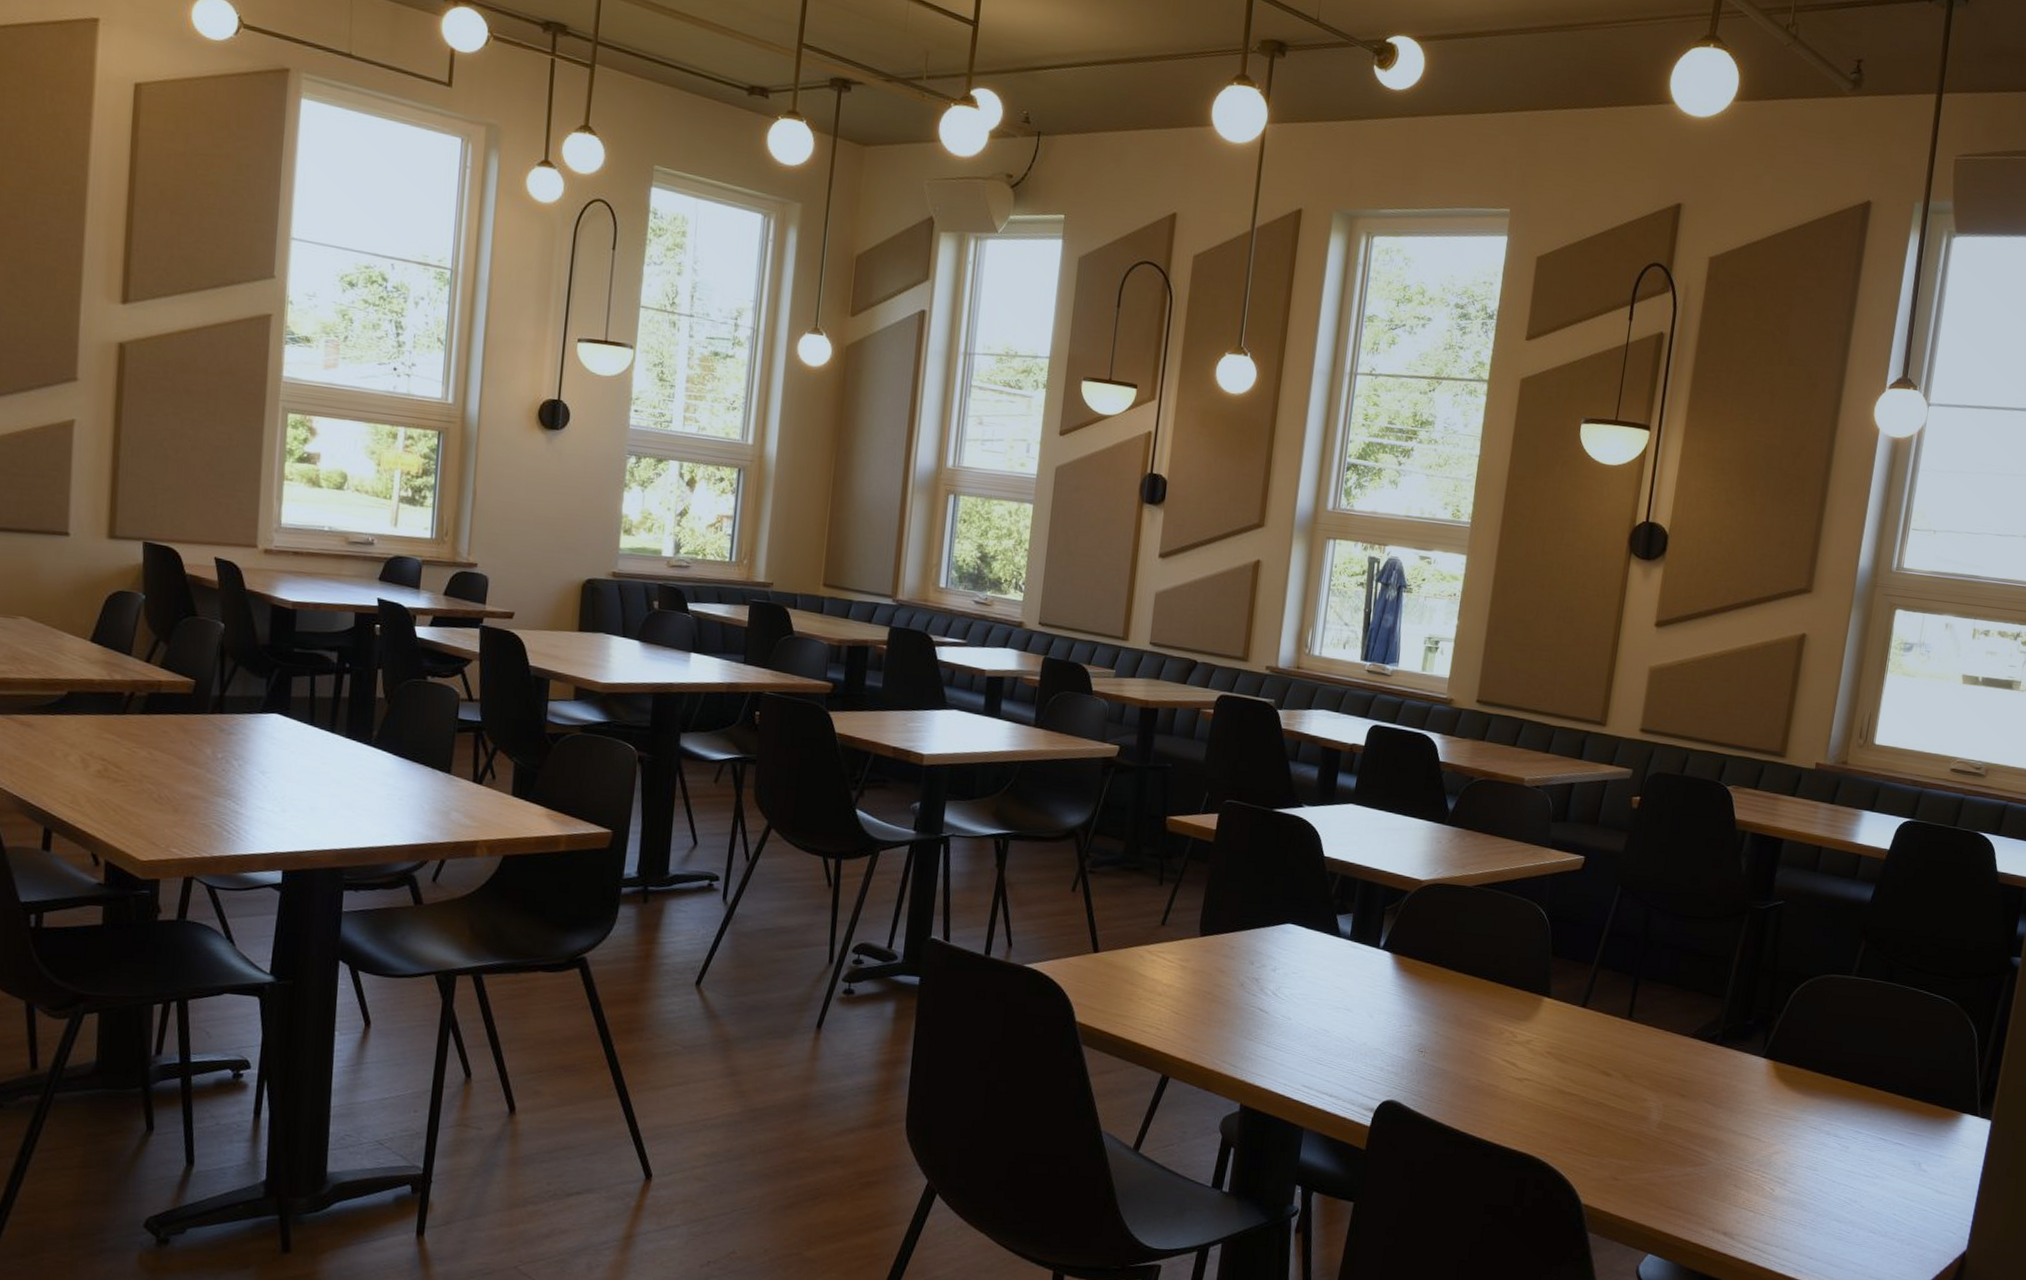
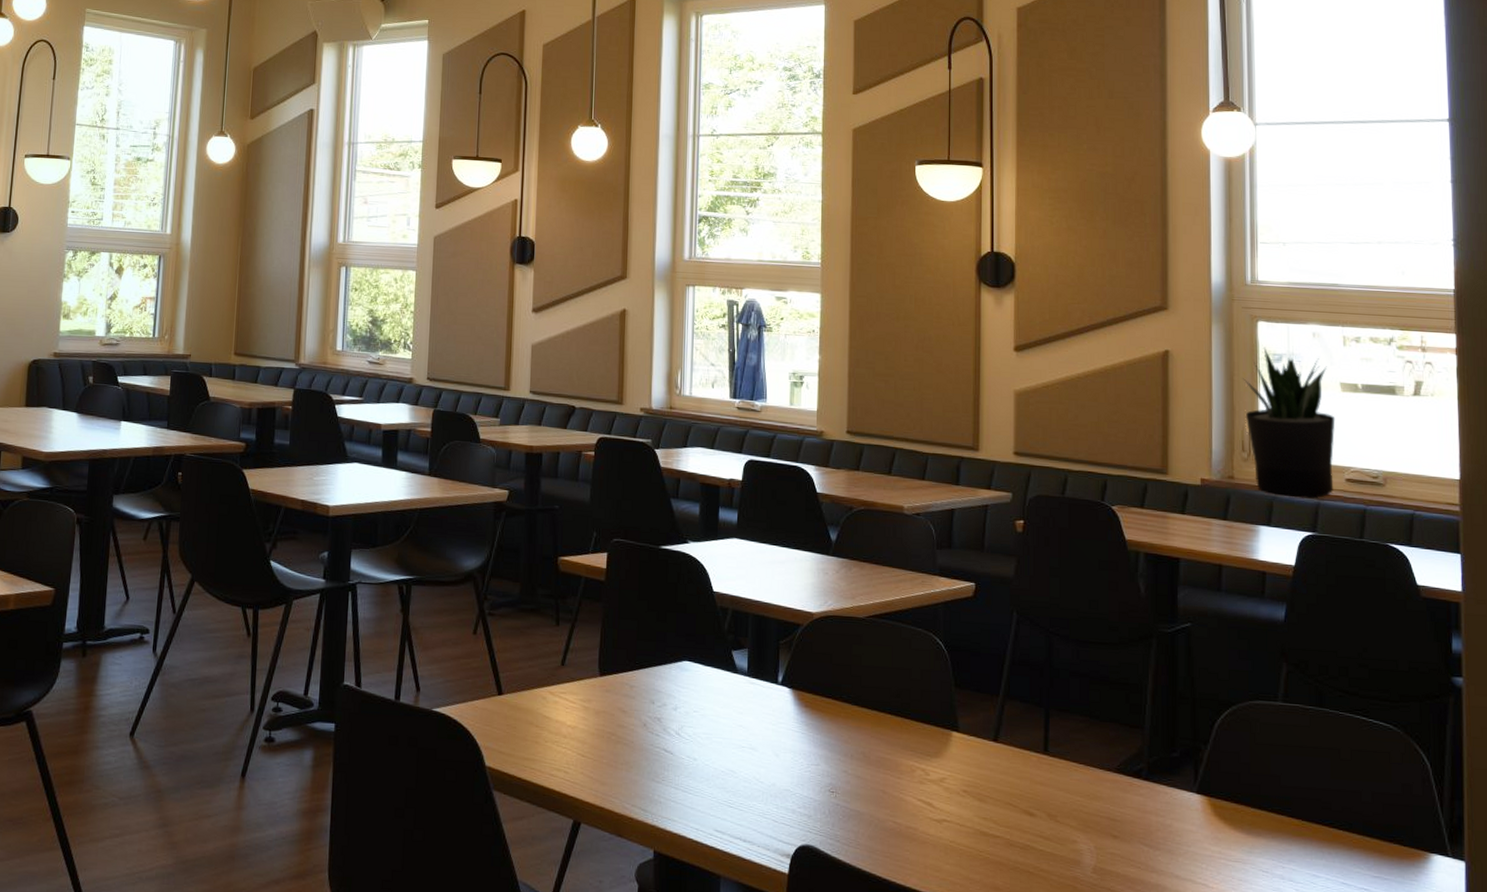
planter: none [1867,635,1953,786] -> present [1243,347,1336,498]

